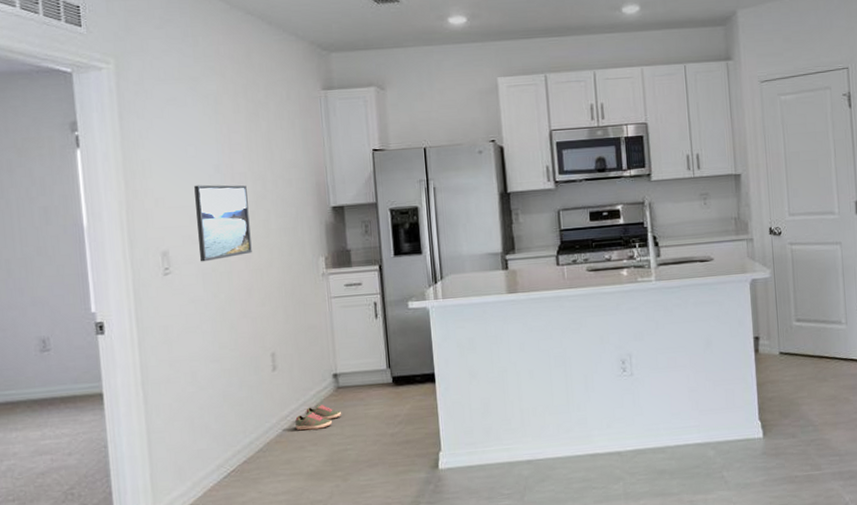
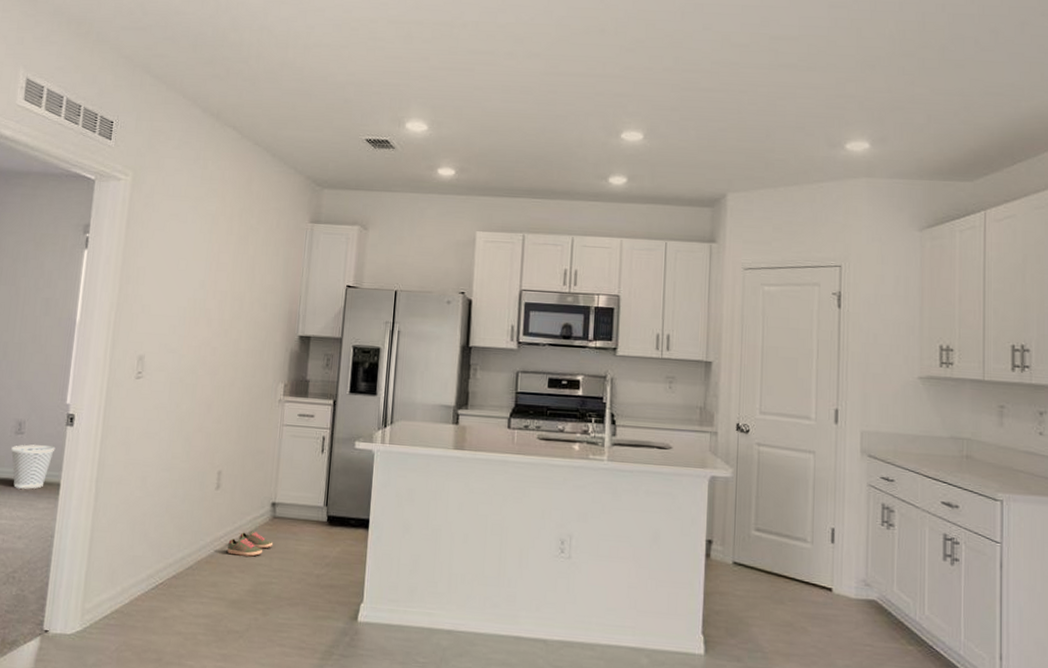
wastebasket: none [39,358,90,406] -> present [11,444,56,489]
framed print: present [194,184,252,262] -> none [170,297,225,372]

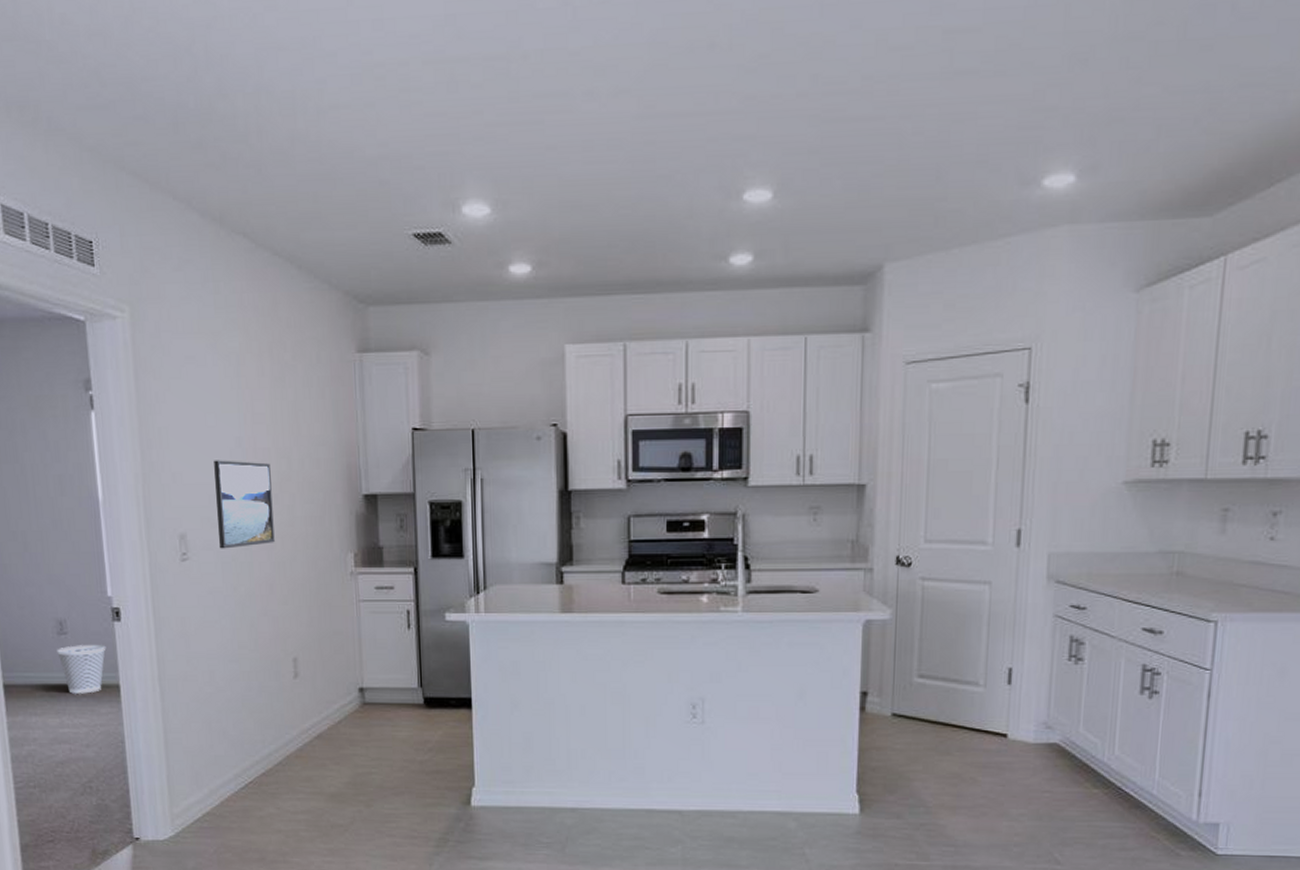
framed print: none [170,297,225,372] -> present [214,460,275,549]
shoe: present [227,530,274,557] -> none [317,719,367,747]

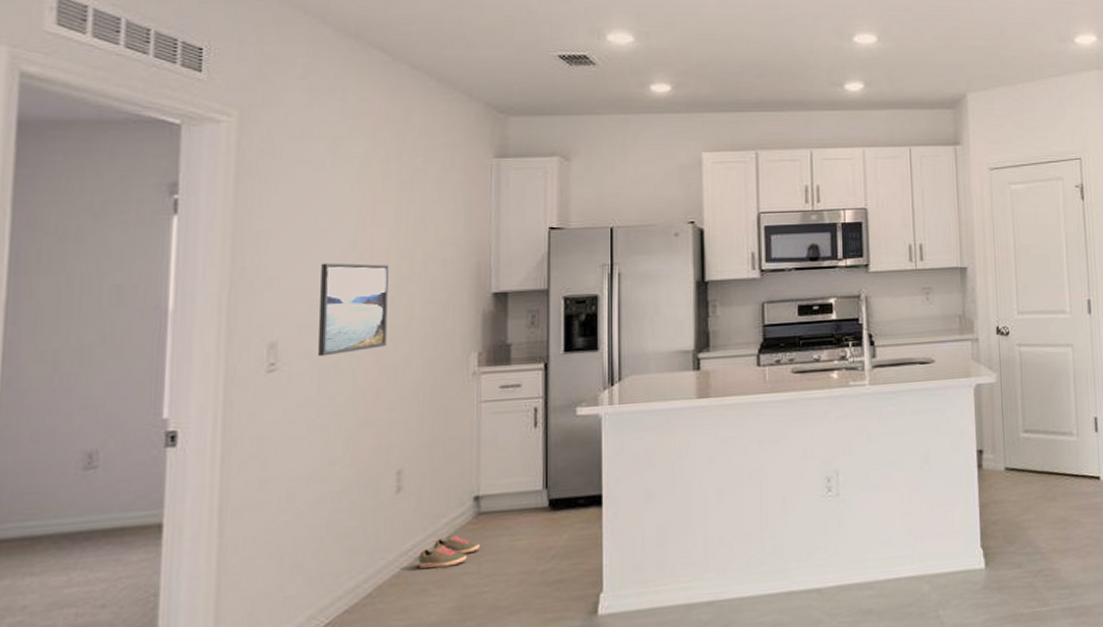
wastebasket: present [57,645,106,694] -> none [78,477,151,542]
shoe: none [317,719,367,747] -> present [419,534,481,569]

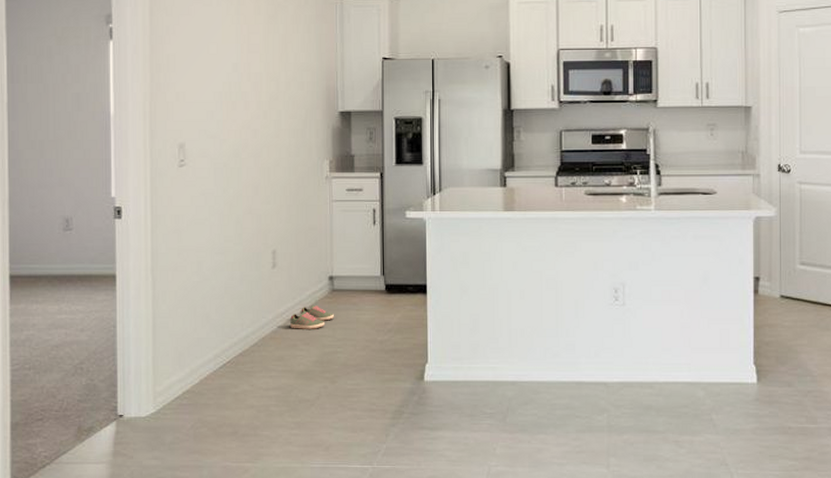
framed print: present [317,263,388,357] -> none [212,82,262,157]

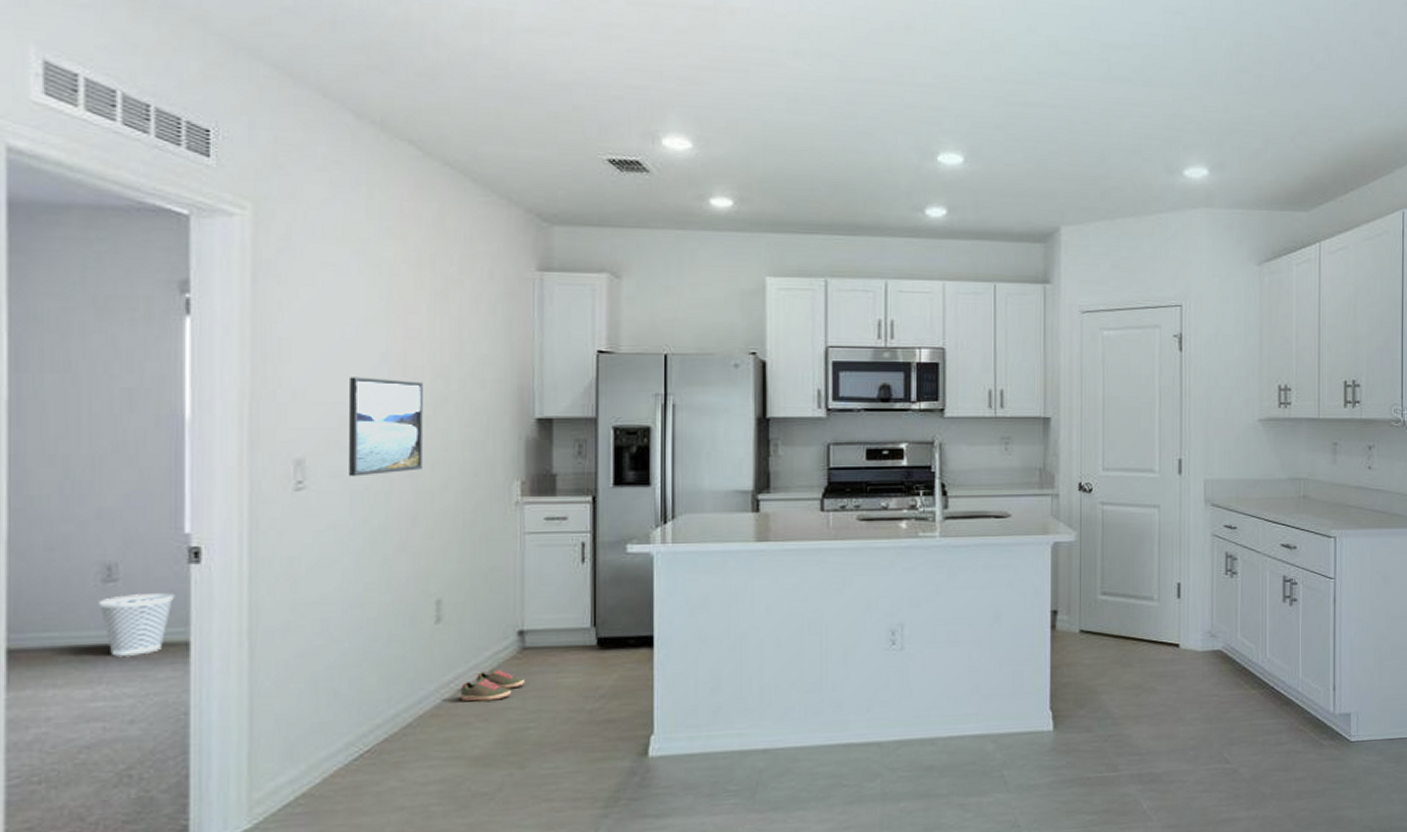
wastebasket: none [61,240,107,283] -> present [99,593,175,656]
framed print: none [212,82,262,157] -> present [348,377,423,477]

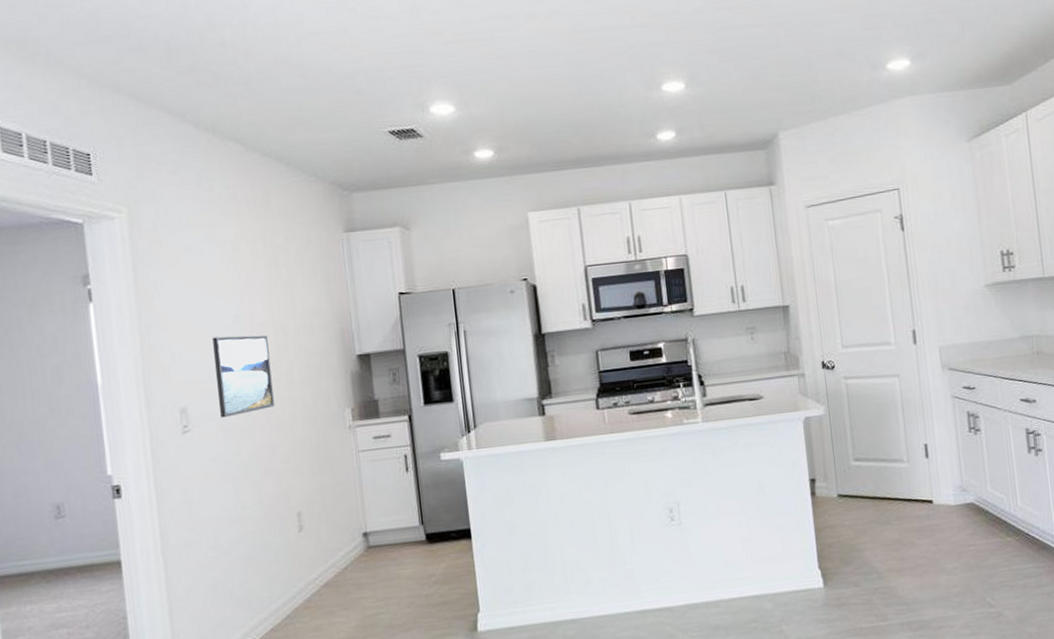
wastebasket: present [99,593,175,656] -> none [54,523,107,577]
shoe: present [461,668,526,702] -> none [324,565,374,595]

